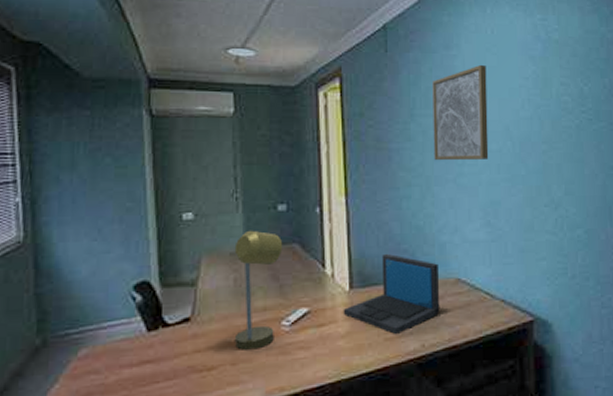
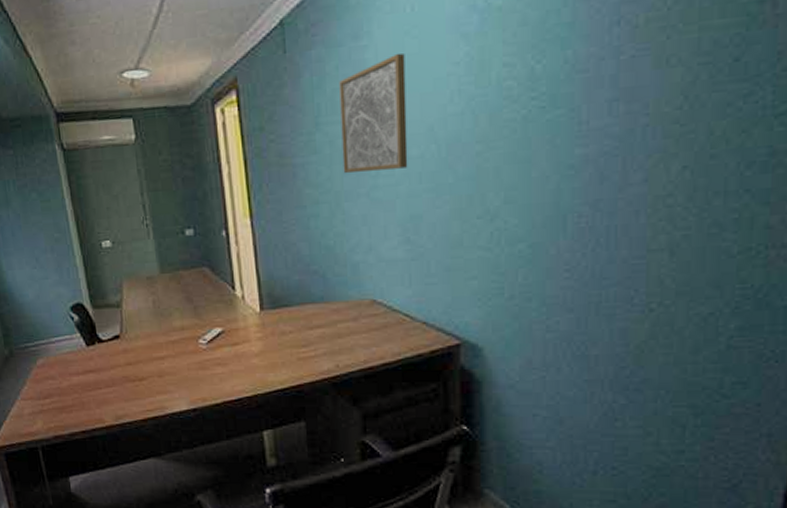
desk lamp: present [234,230,283,350] -> none [150,255,194,364]
laptop: present [343,253,440,335] -> none [255,274,355,355]

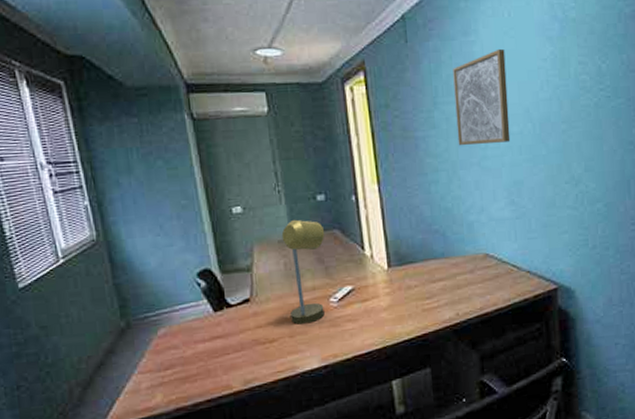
desk lamp: none [150,255,194,364] -> present [281,219,325,325]

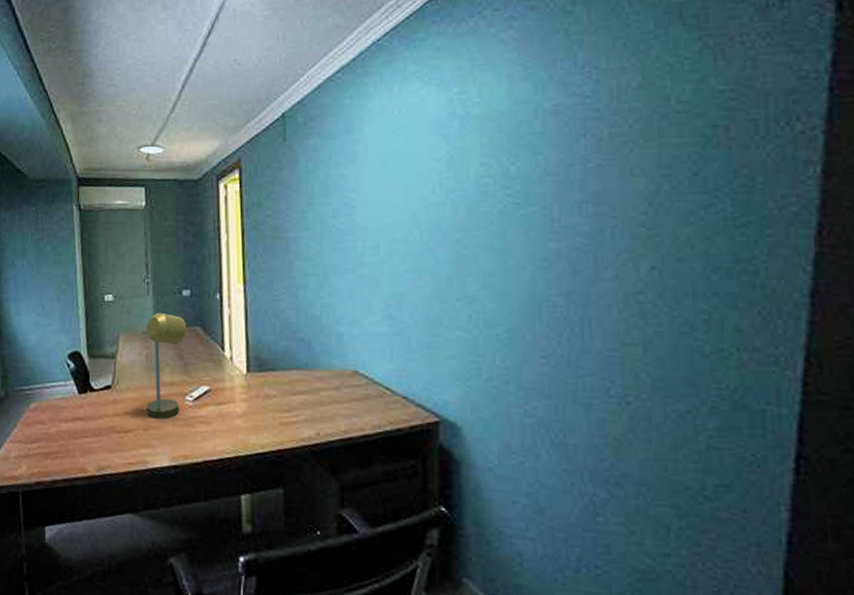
wall art: present [453,48,511,145] -> none [332,147,392,249]

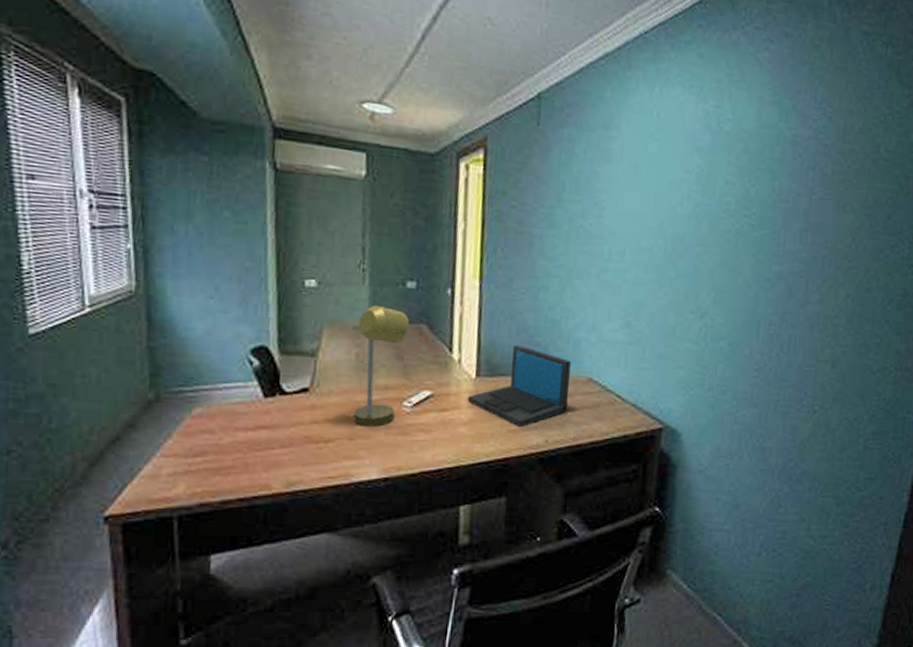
laptop: none [240,340,336,421] -> present [467,344,571,428]

